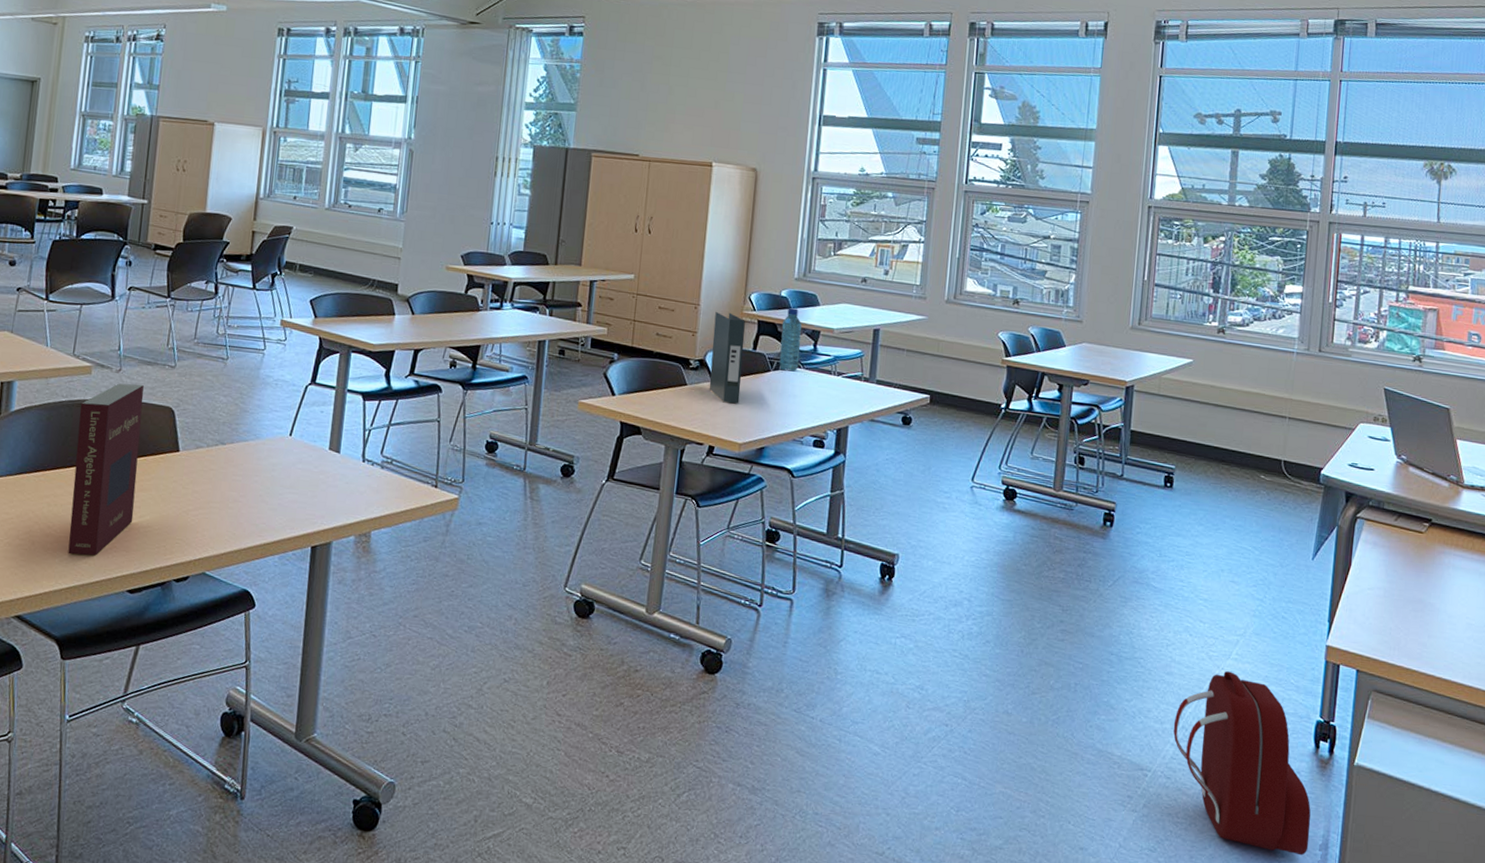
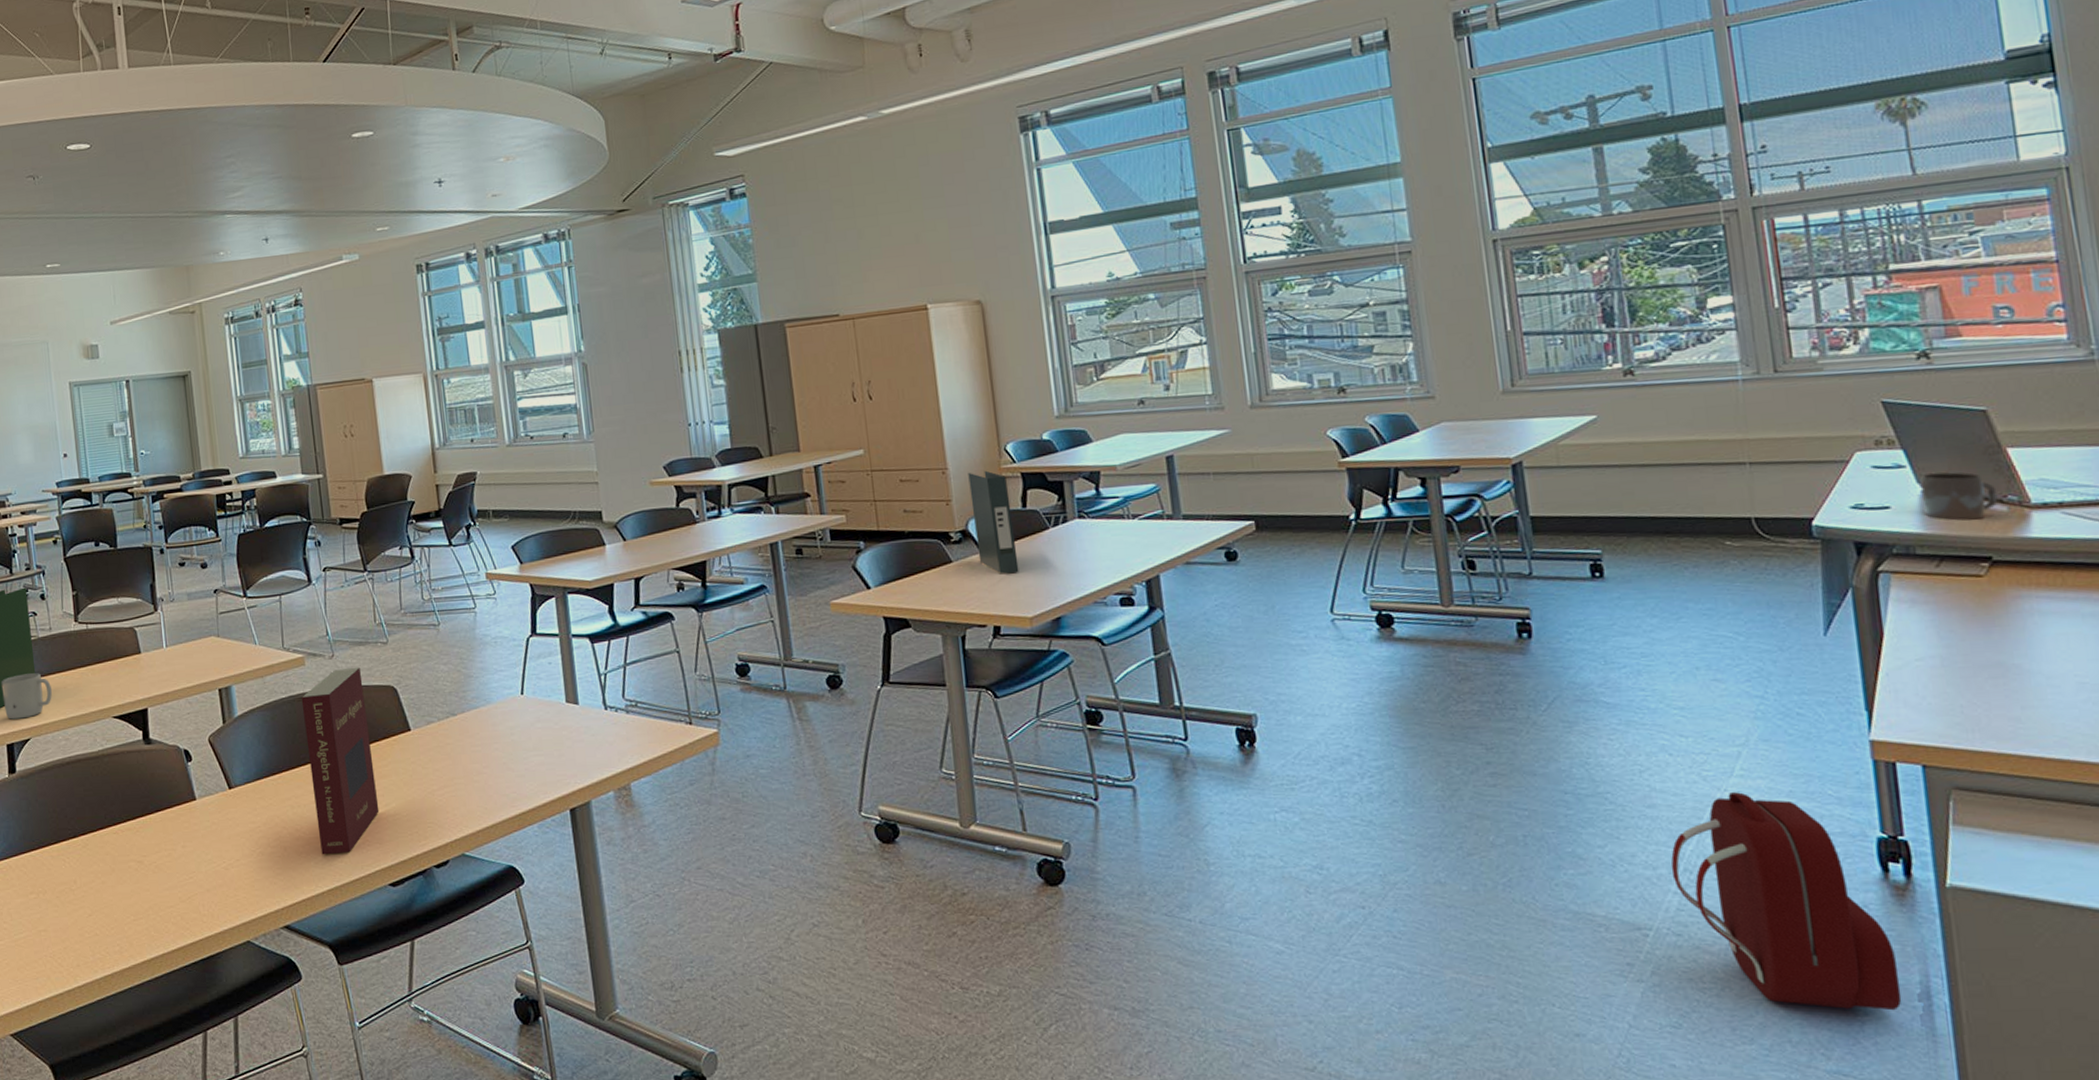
water bottle: present [779,308,802,372] -> none [1050,451,1082,525]
mug: none [1396,449,1445,490] -> present [1921,472,1998,521]

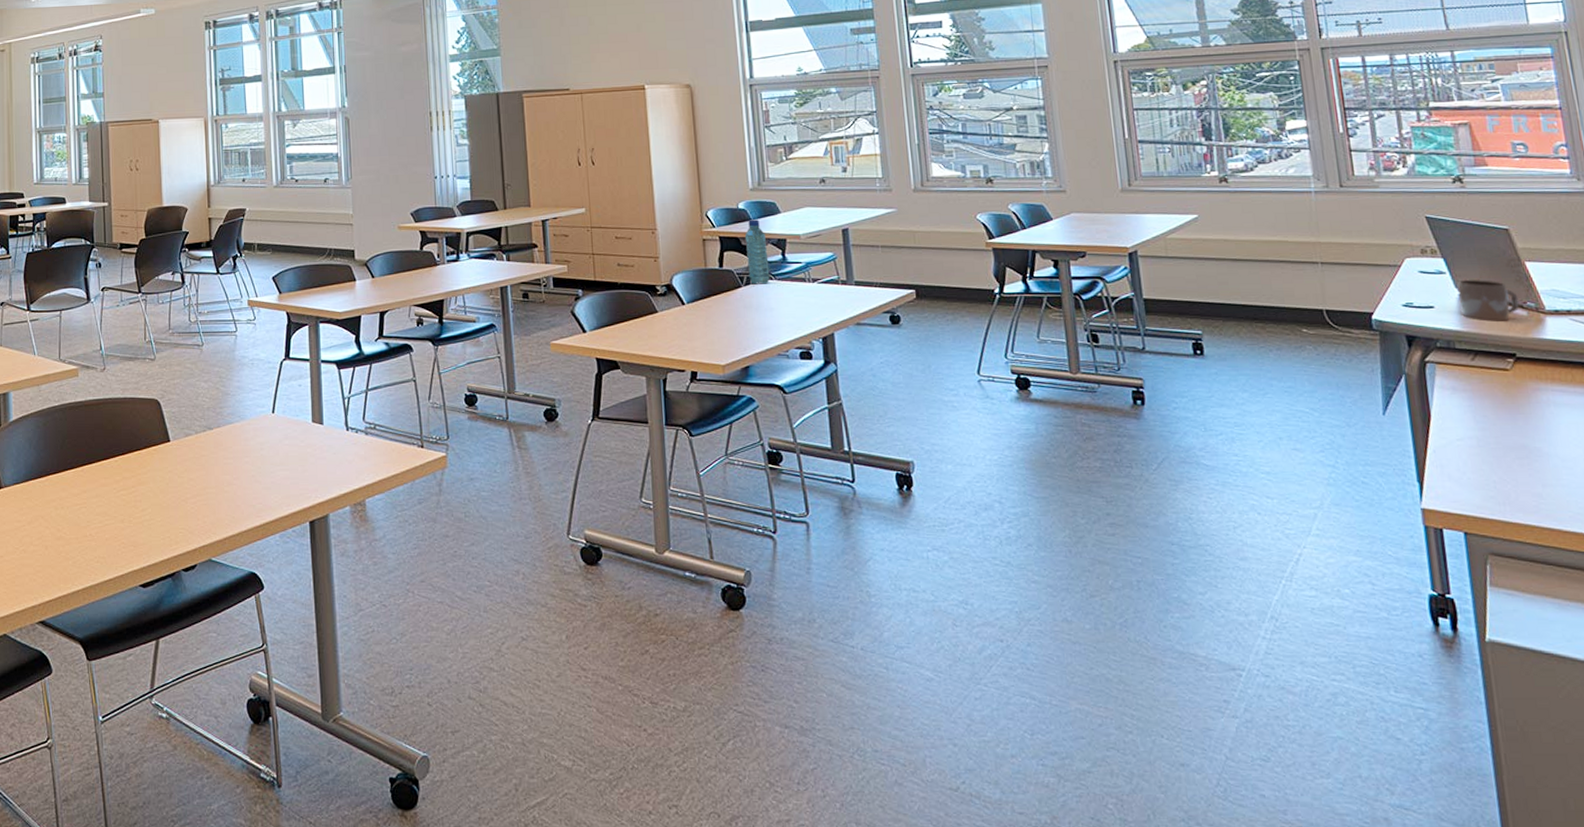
book: present [301,667,380,855] -> none [72,380,136,555]
binder: present [968,470,1019,575] -> none [674,233,715,326]
water bottle: none [1050,451,1082,525] -> present [744,219,770,285]
backpack: present [1671,792,1902,1011] -> none [1260,550,1452,751]

